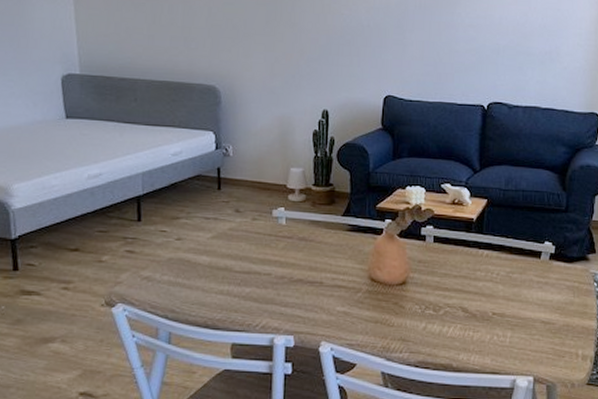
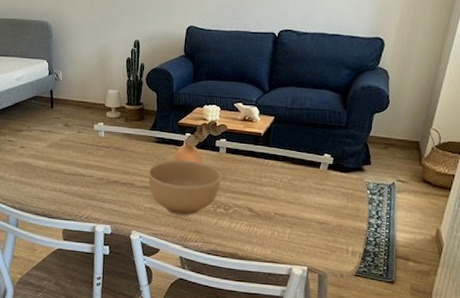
bowl: none [339,251,430,320] -> present [147,160,222,215]

